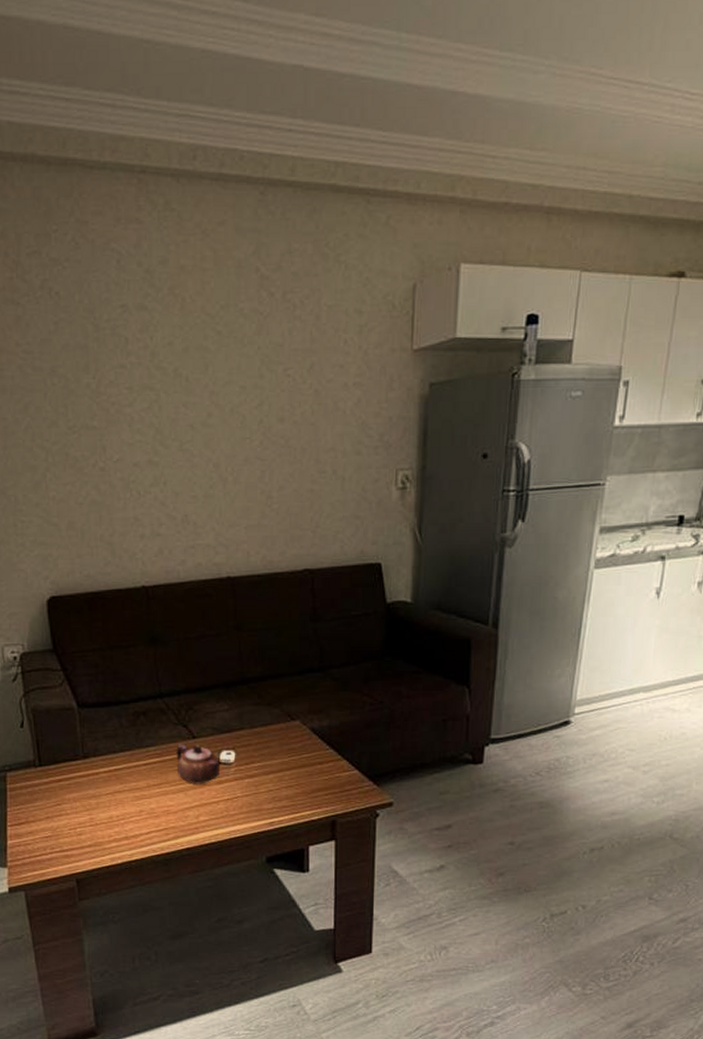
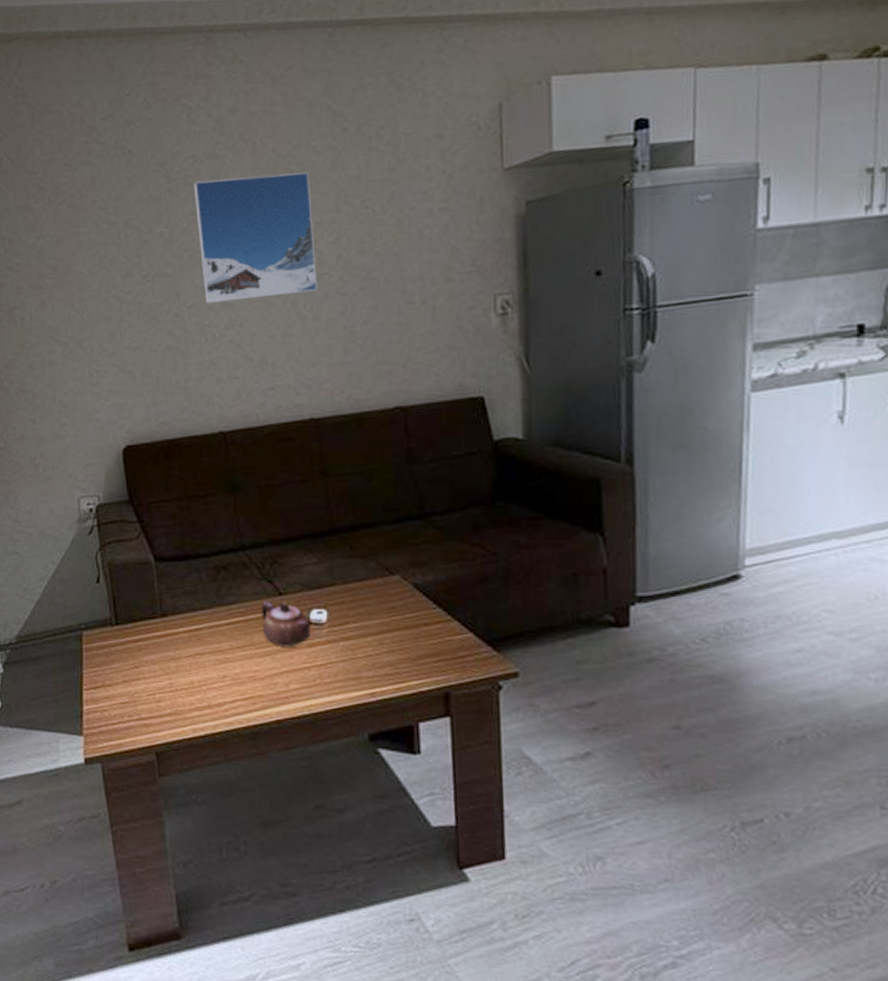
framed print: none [121,333,239,459] -> present [193,172,317,303]

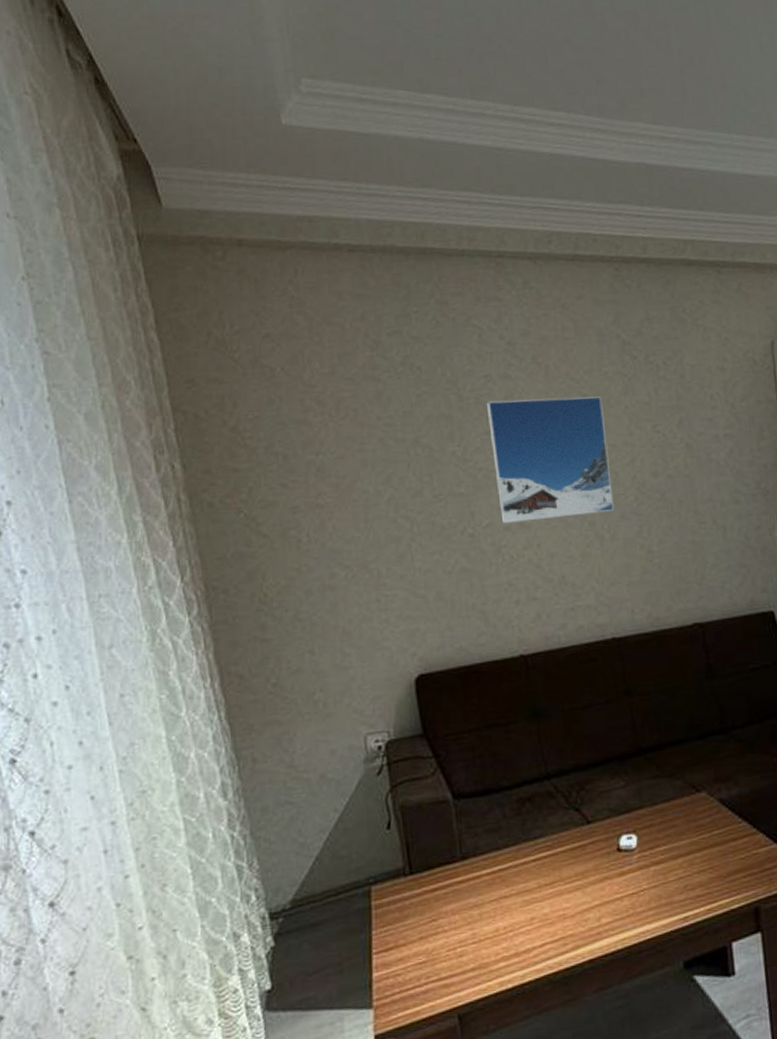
teapot: present [261,601,311,647] -> none [569,829,622,879]

